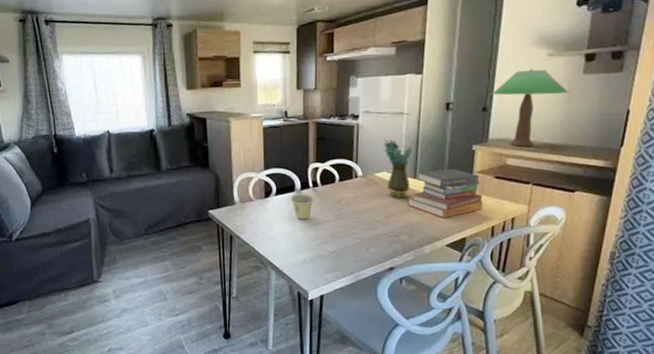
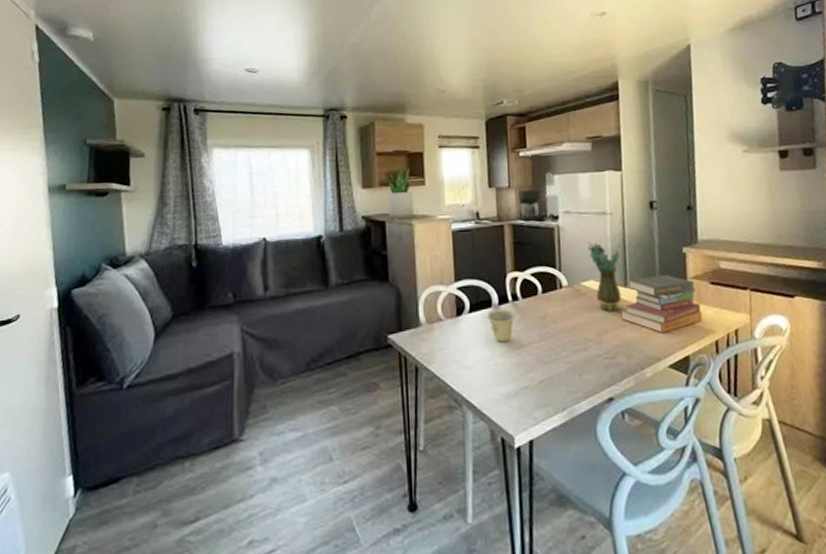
planter: none [207,71,231,117] -> present [386,168,414,220]
coffee maker: none [323,91,345,120] -> present [518,189,544,221]
table lamp: present [492,69,569,148] -> none [694,166,770,249]

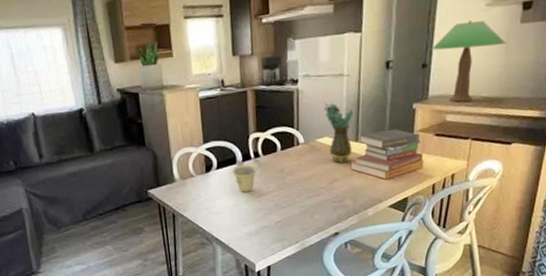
table lamp: none [694,166,770,249] -> present [431,21,507,103]

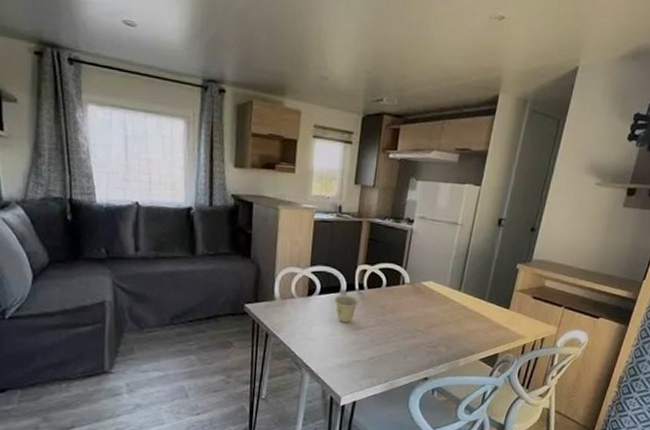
planter: present [136,41,164,91] -> none [256,152,284,203]
coffee maker: present [260,55,284,86] -> none [378,191,402,222]
vase: present [324,102,353,163] -> none [432,247,461,309]
books: present [350,128,424,180] -> none [450,284,519,333]
table lamp: present [431,21,507,103] -> none [541,196,609,272]

